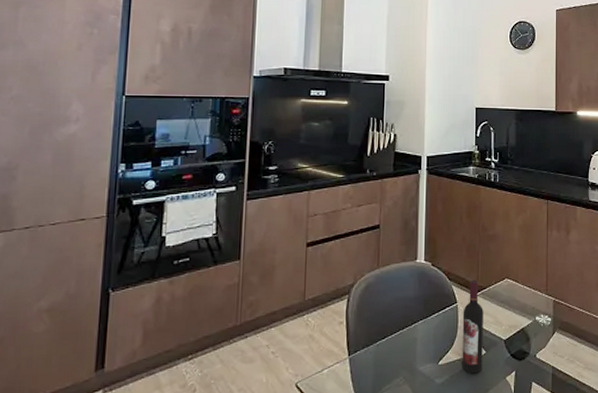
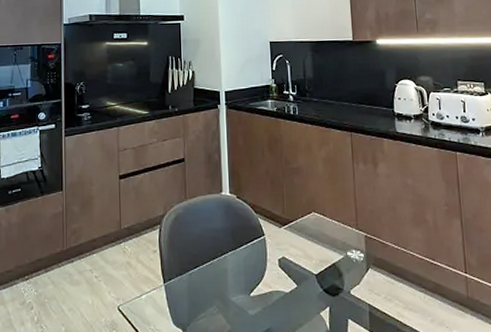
wine bottle: present [462,280,483,374] -> none [271,213,295,307]

